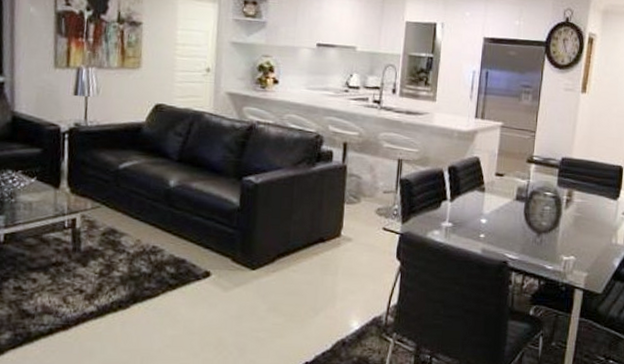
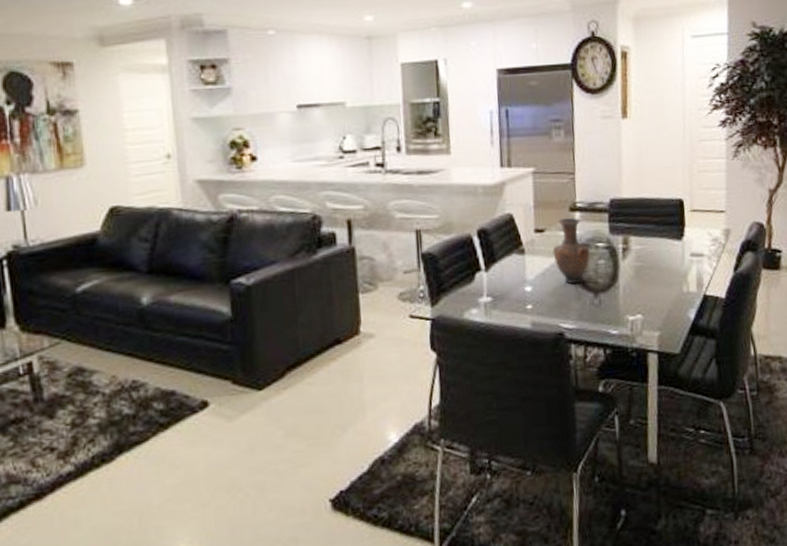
vase: none [508,168,539,224] -> present [552,218,590,285]

